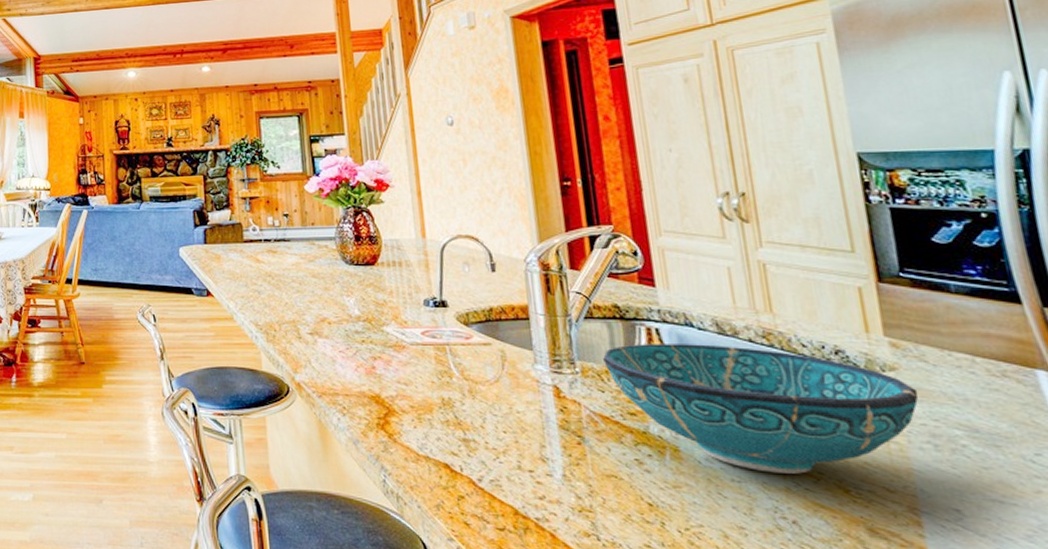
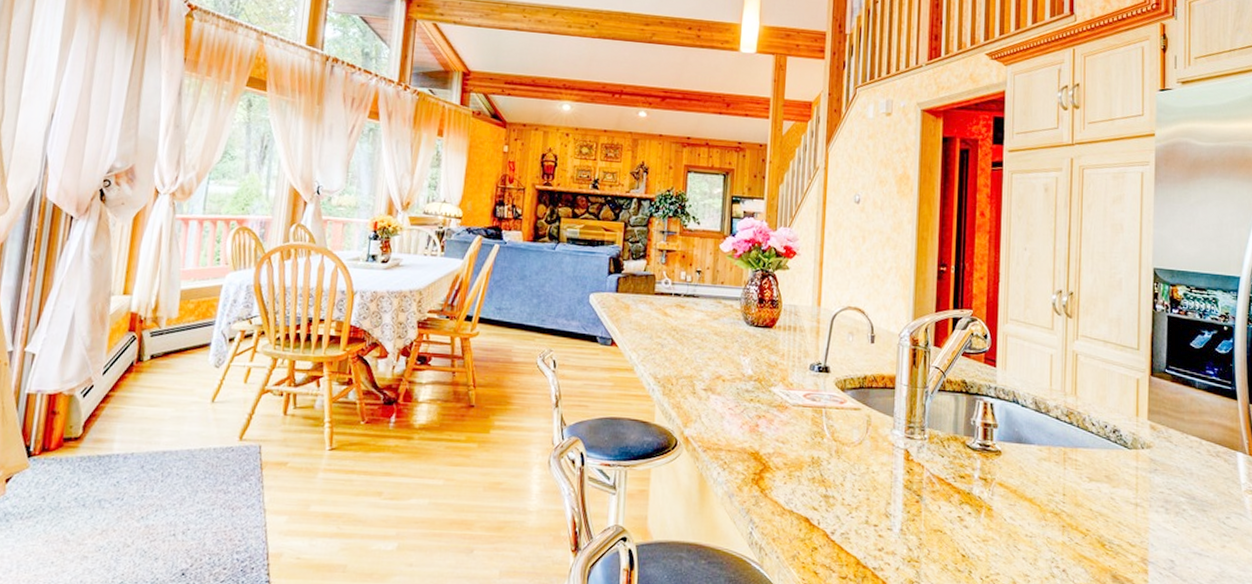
bowl: present [603,344,919,474] -> none [947,416,1162,531]

